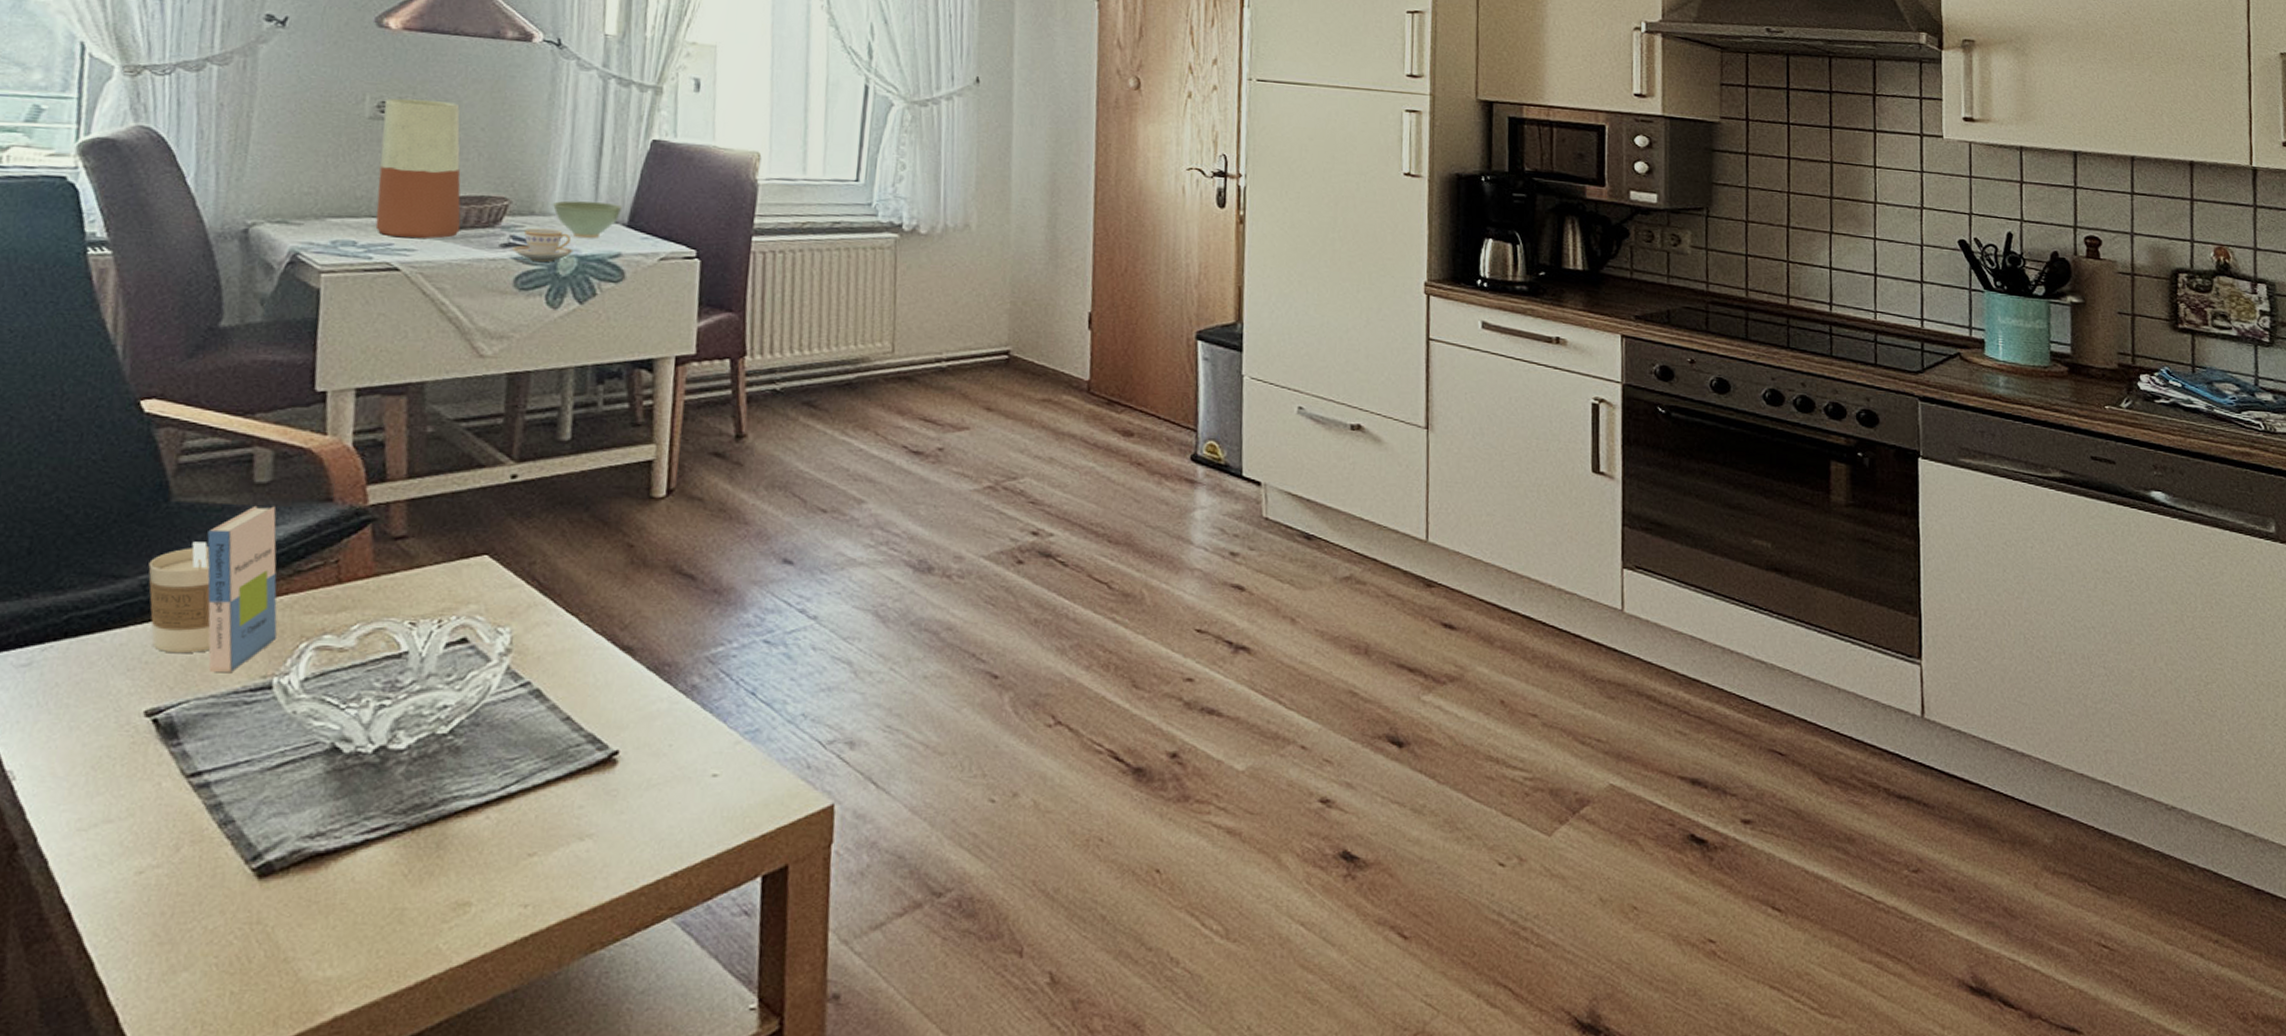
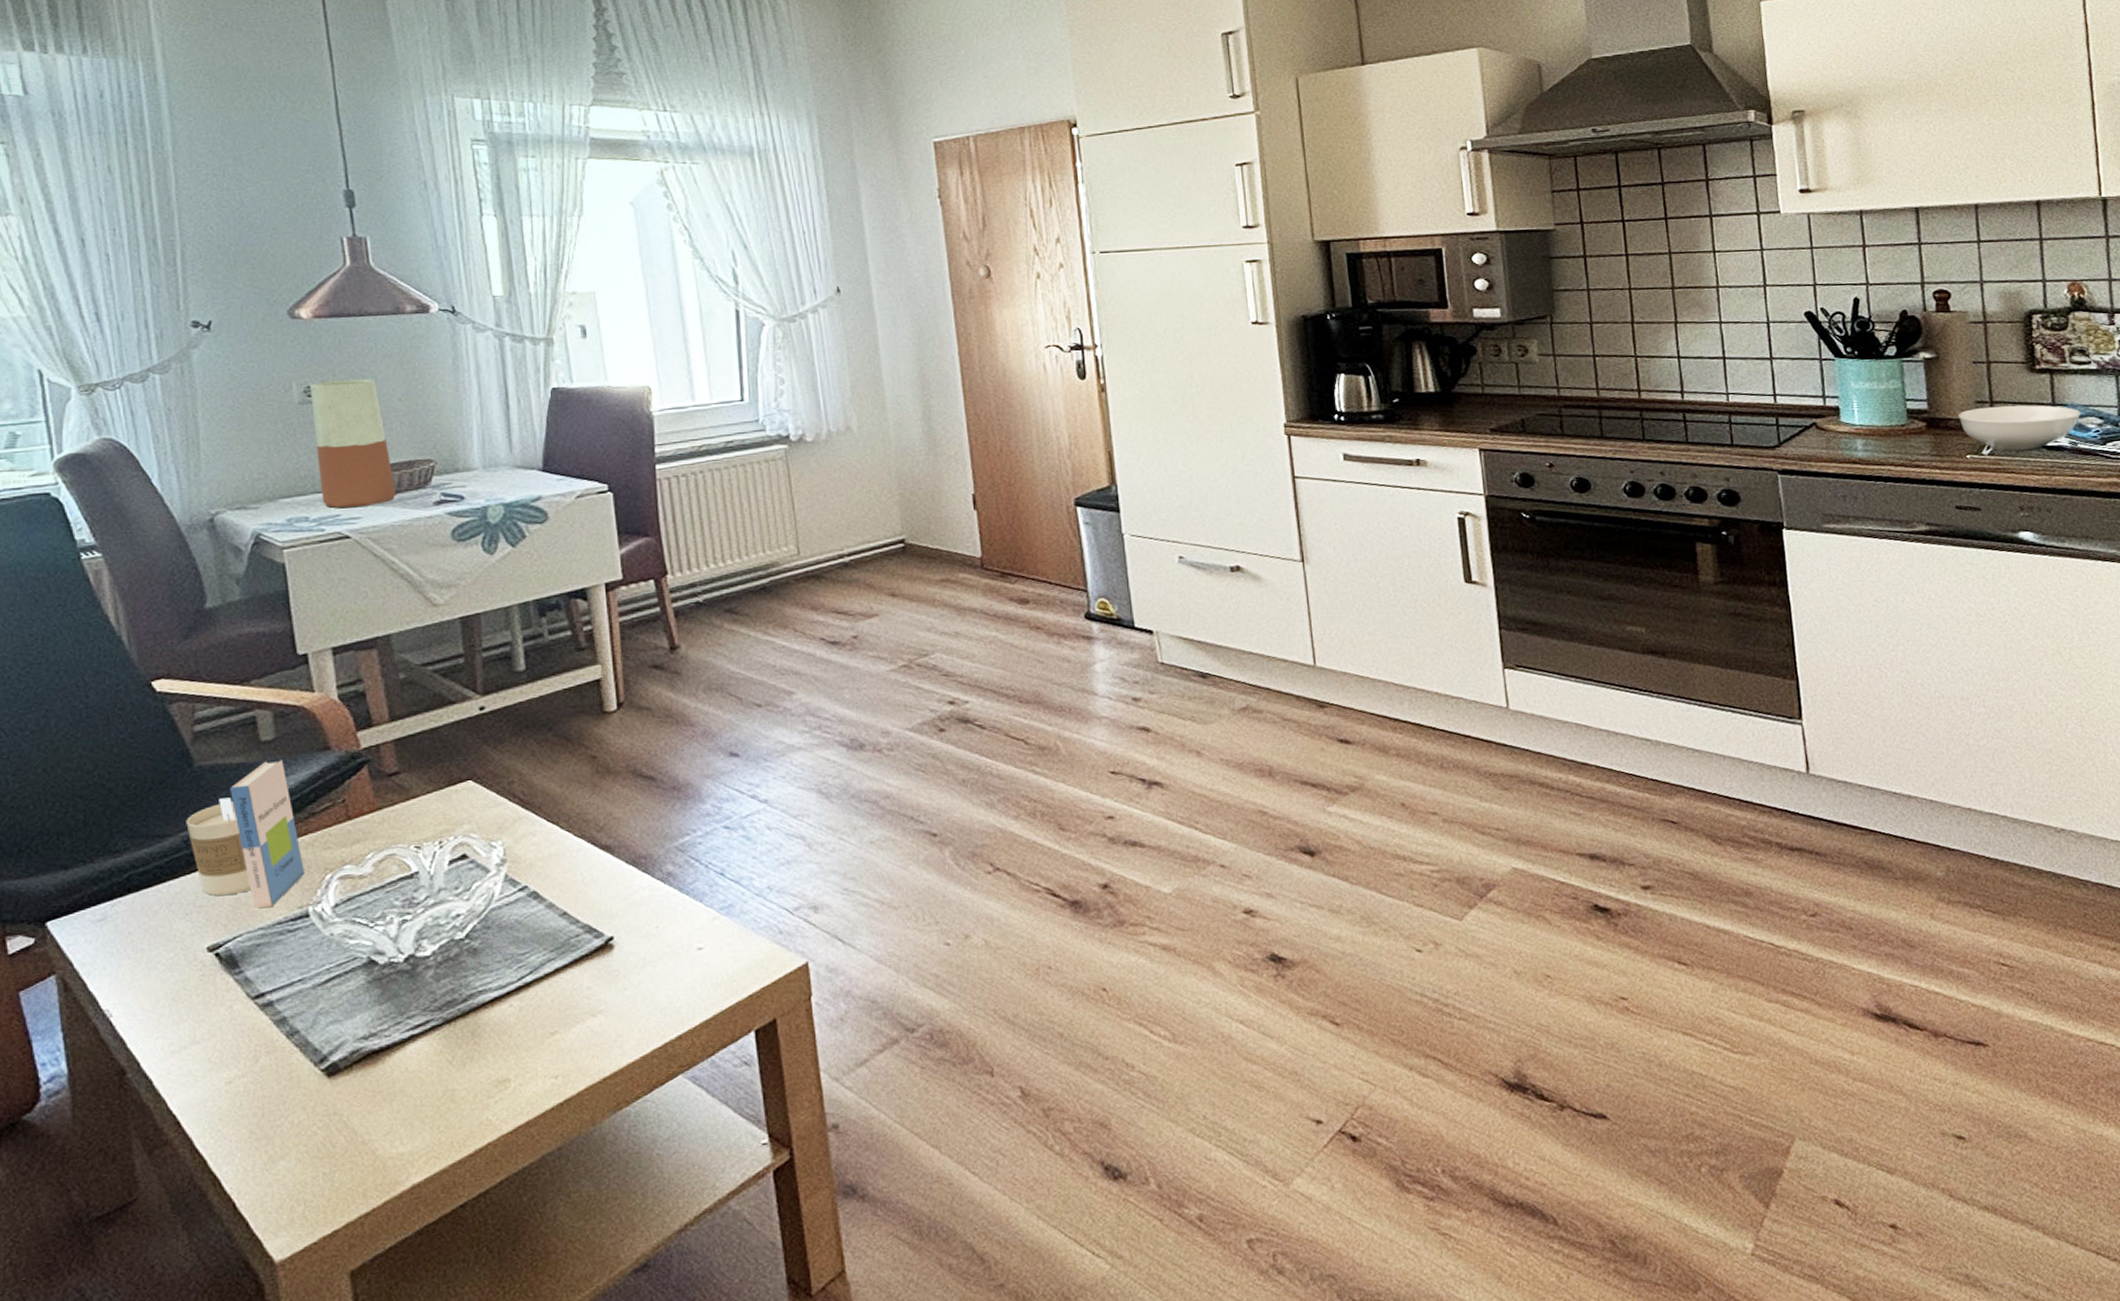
teacup: present [512,228,574,262] -> none [445,482,499,513]
bowl: present [553,200,621,239] -> none [474,452,535,488]
bowl: none [2100,359,2219,410] -> present [1958,405,2081,452]

